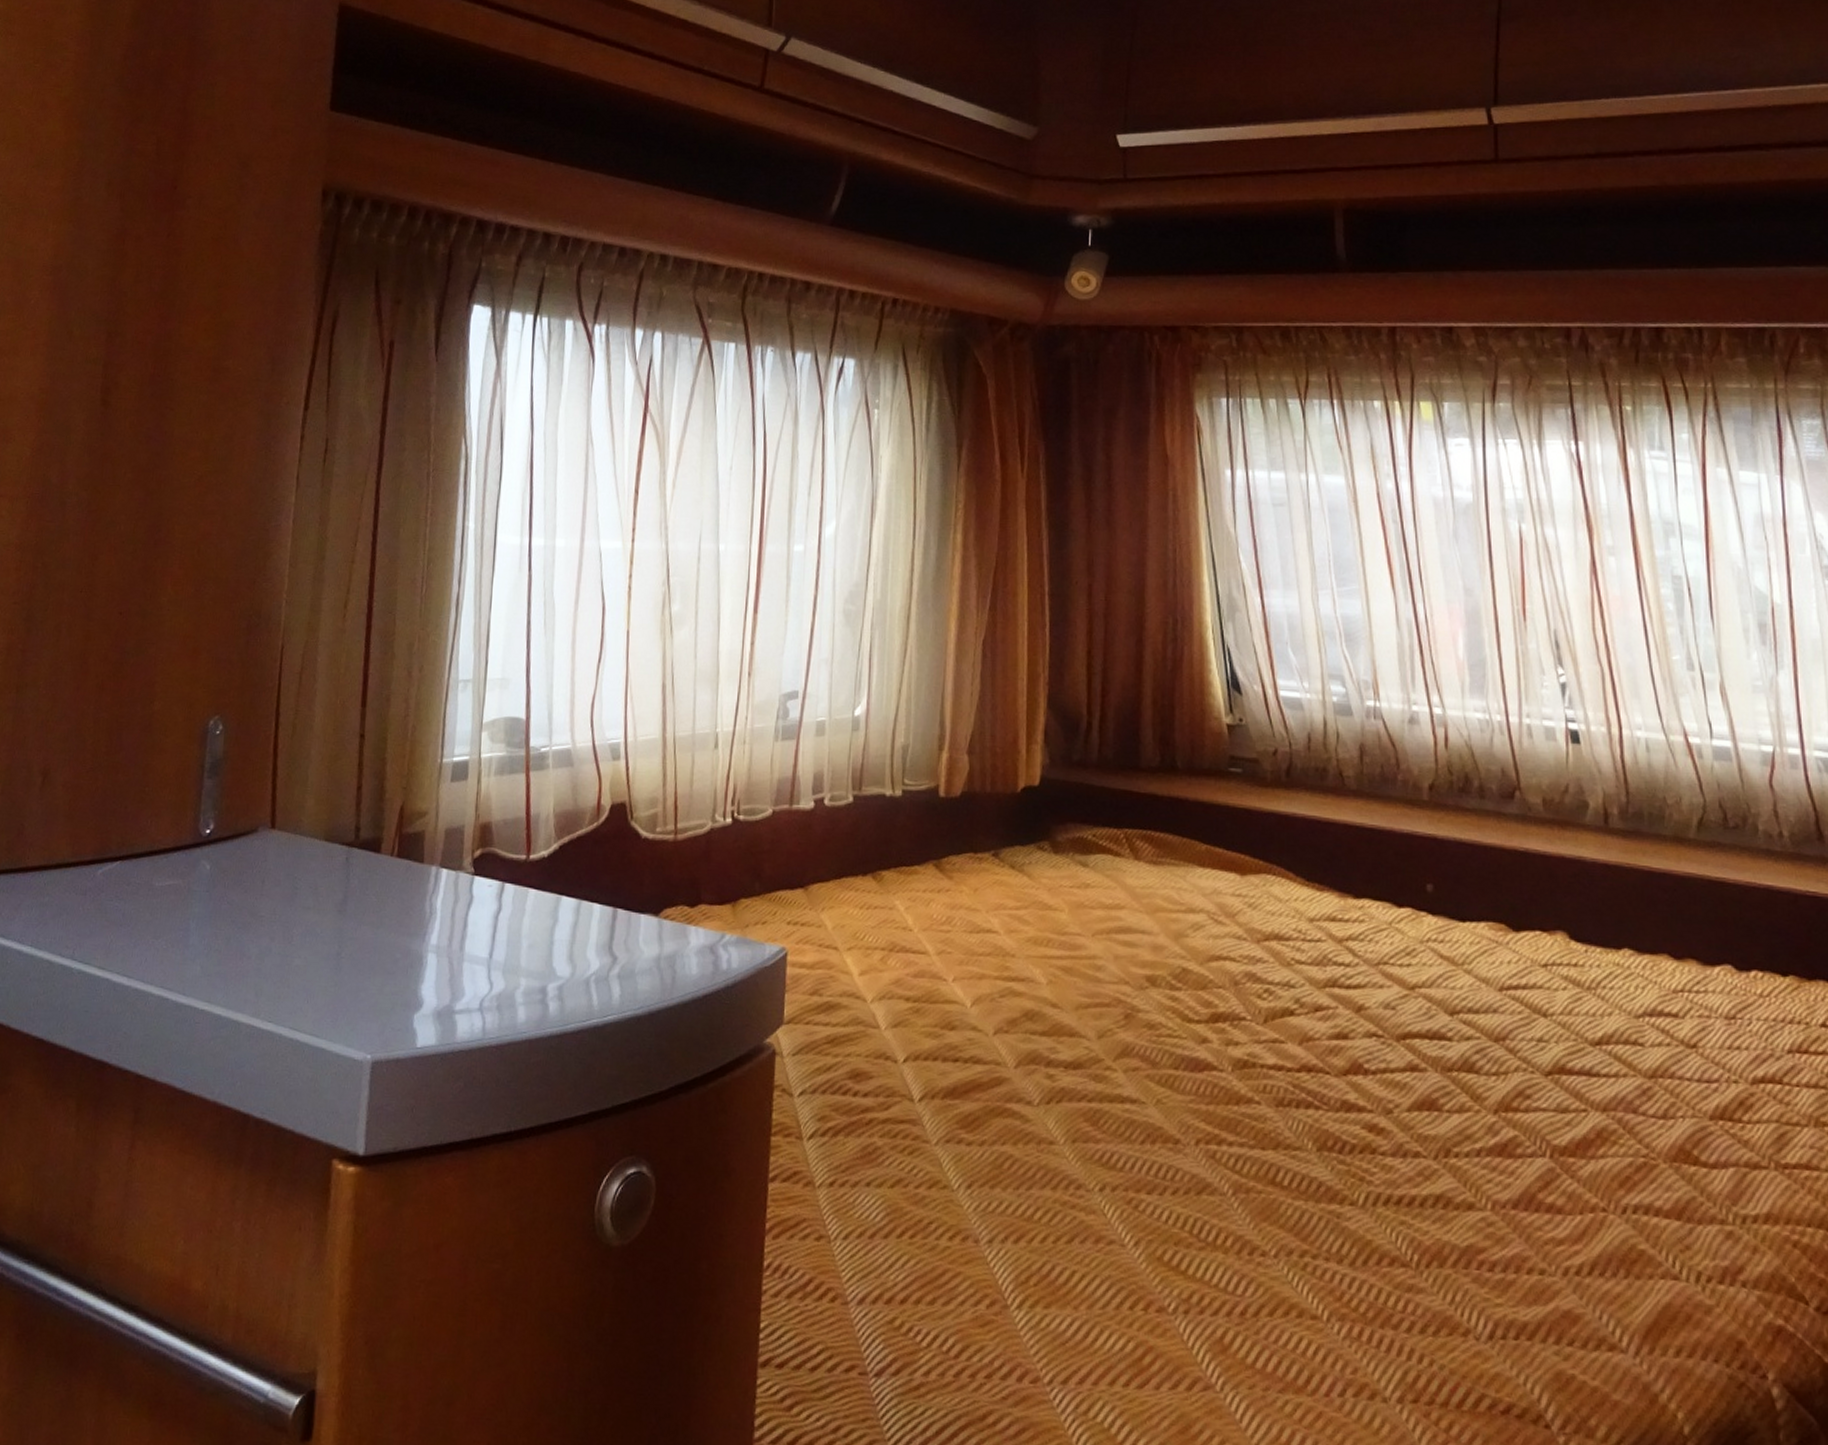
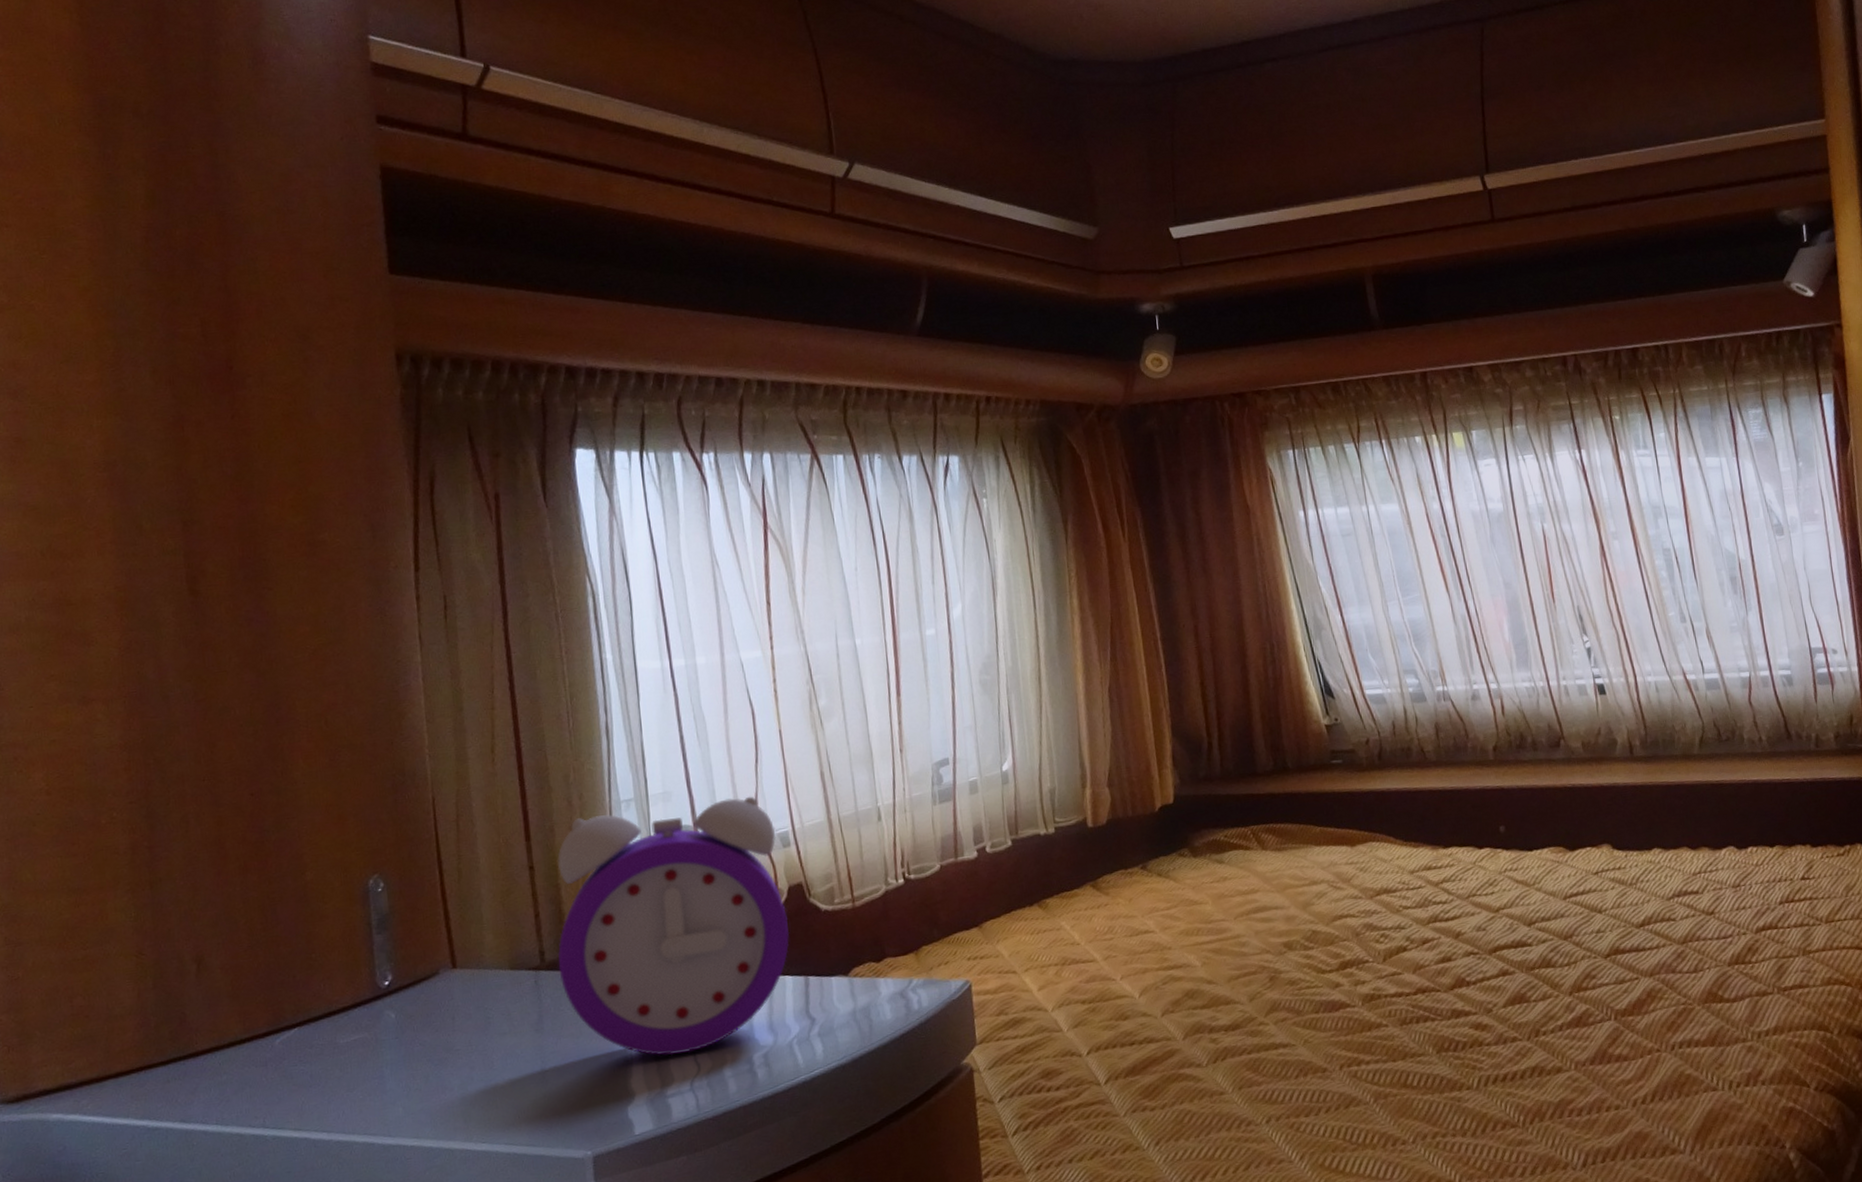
alarm clock: none [370,691,608,969] -> present [557,796,790,1056]

